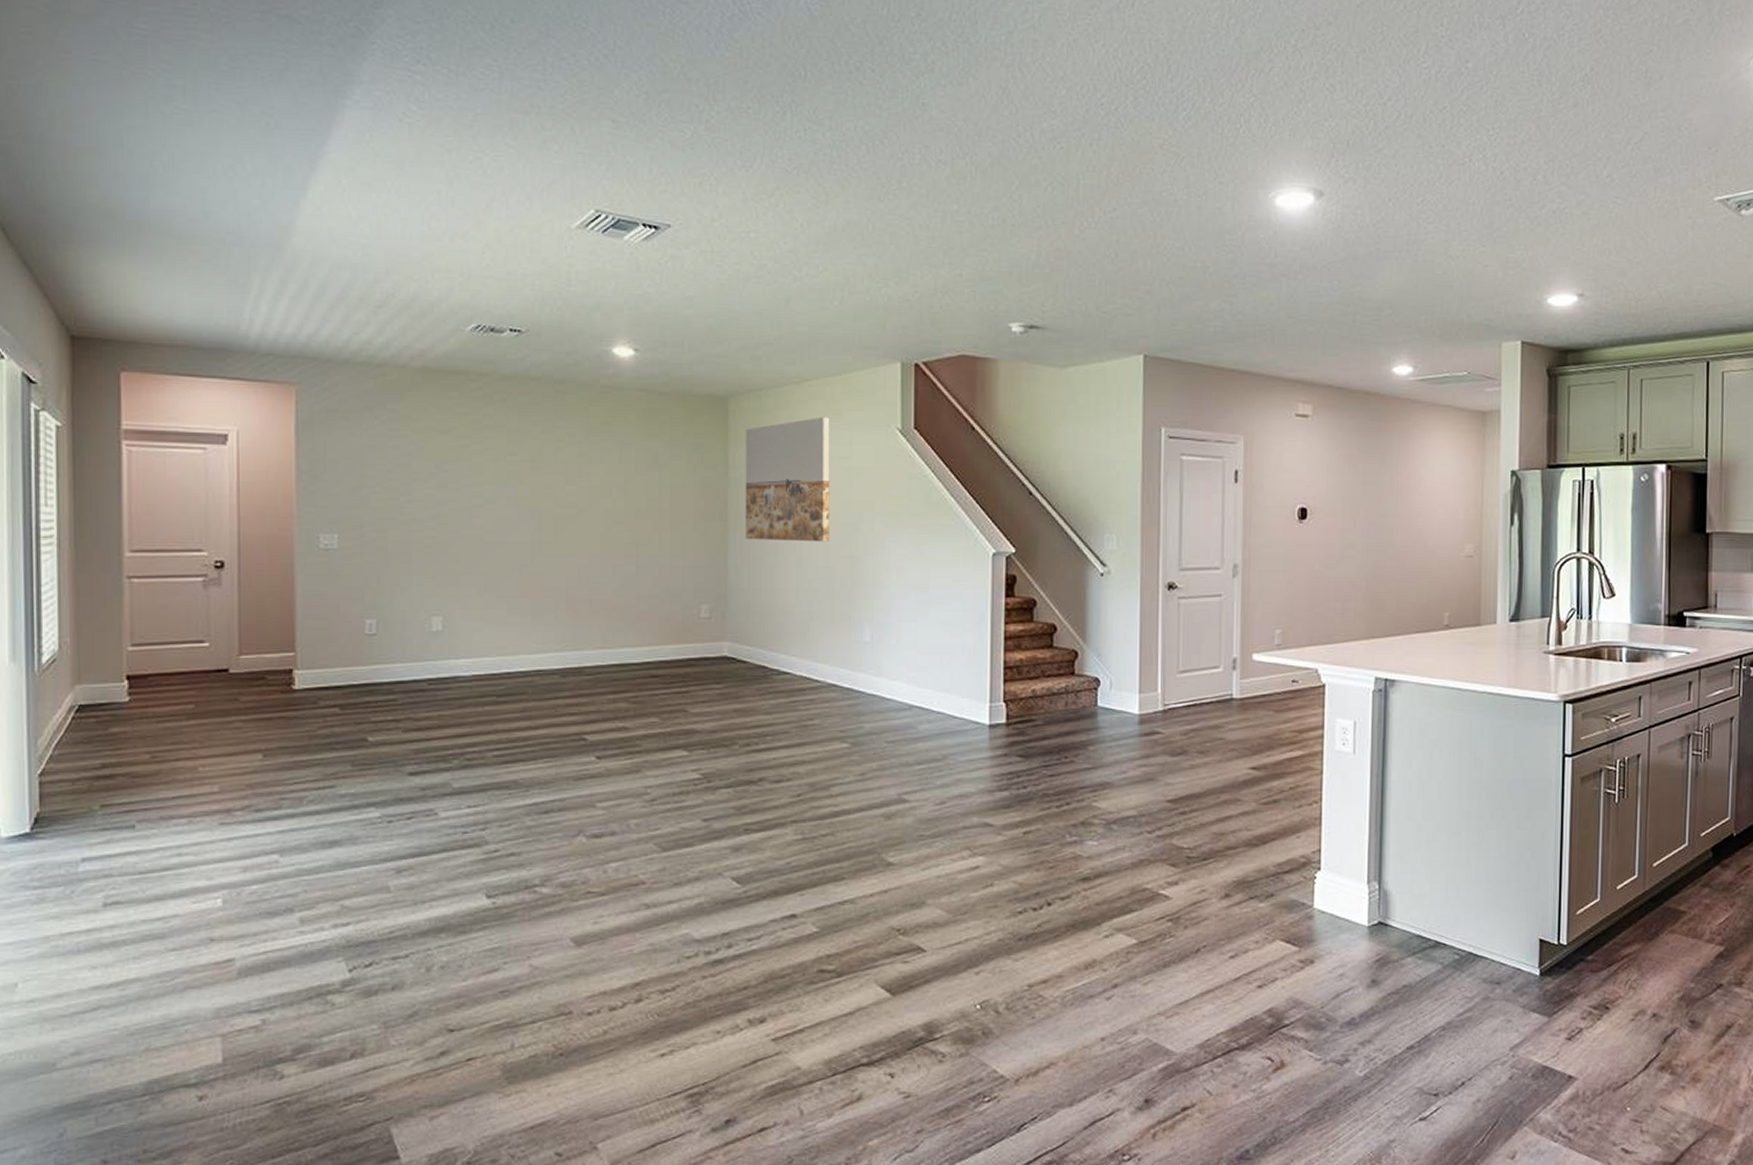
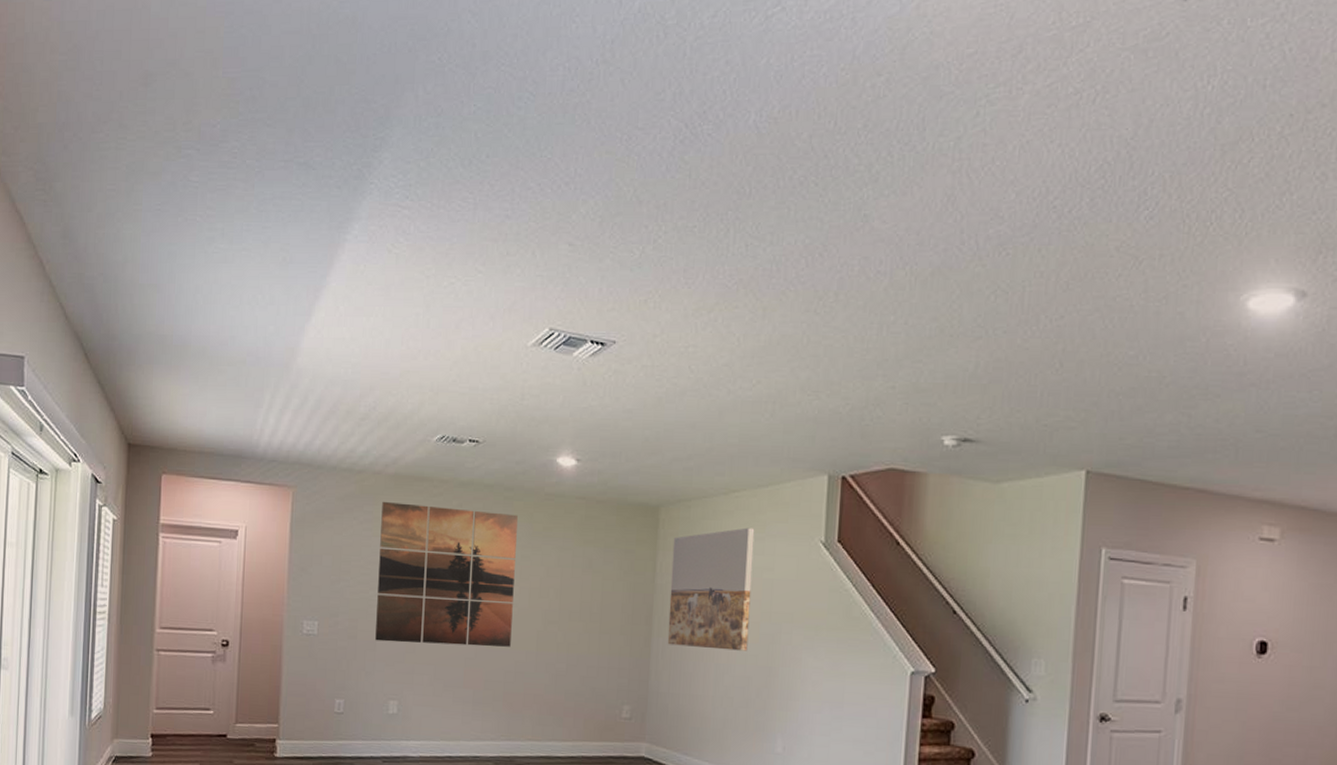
wall art: none [409,397,572,553] -> present [375,501,518,647]

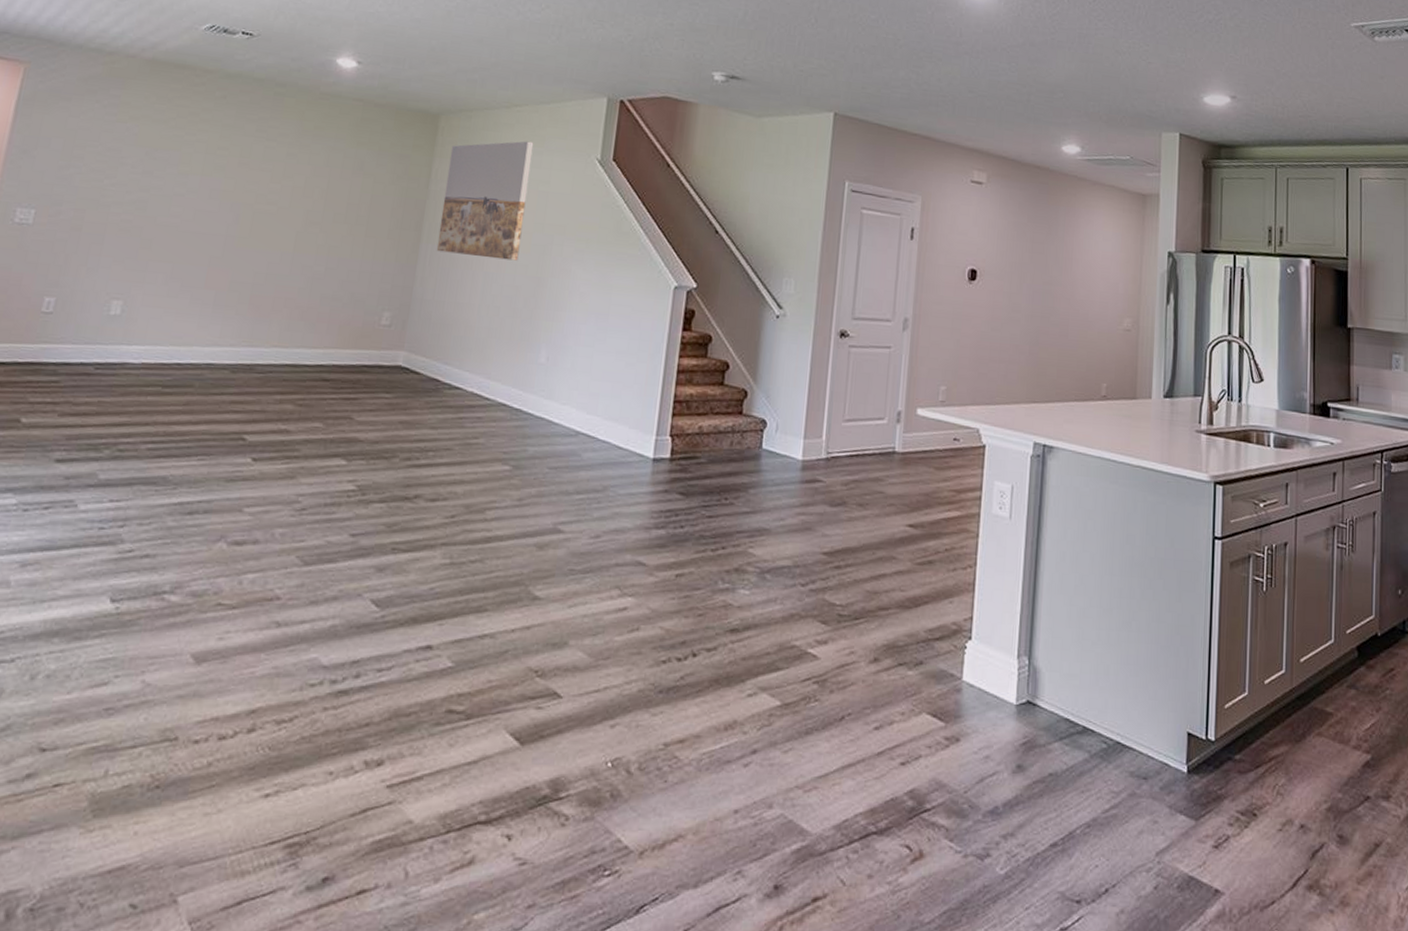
wall art: present [375,501,518,647] -> none [104,86,288,247]

